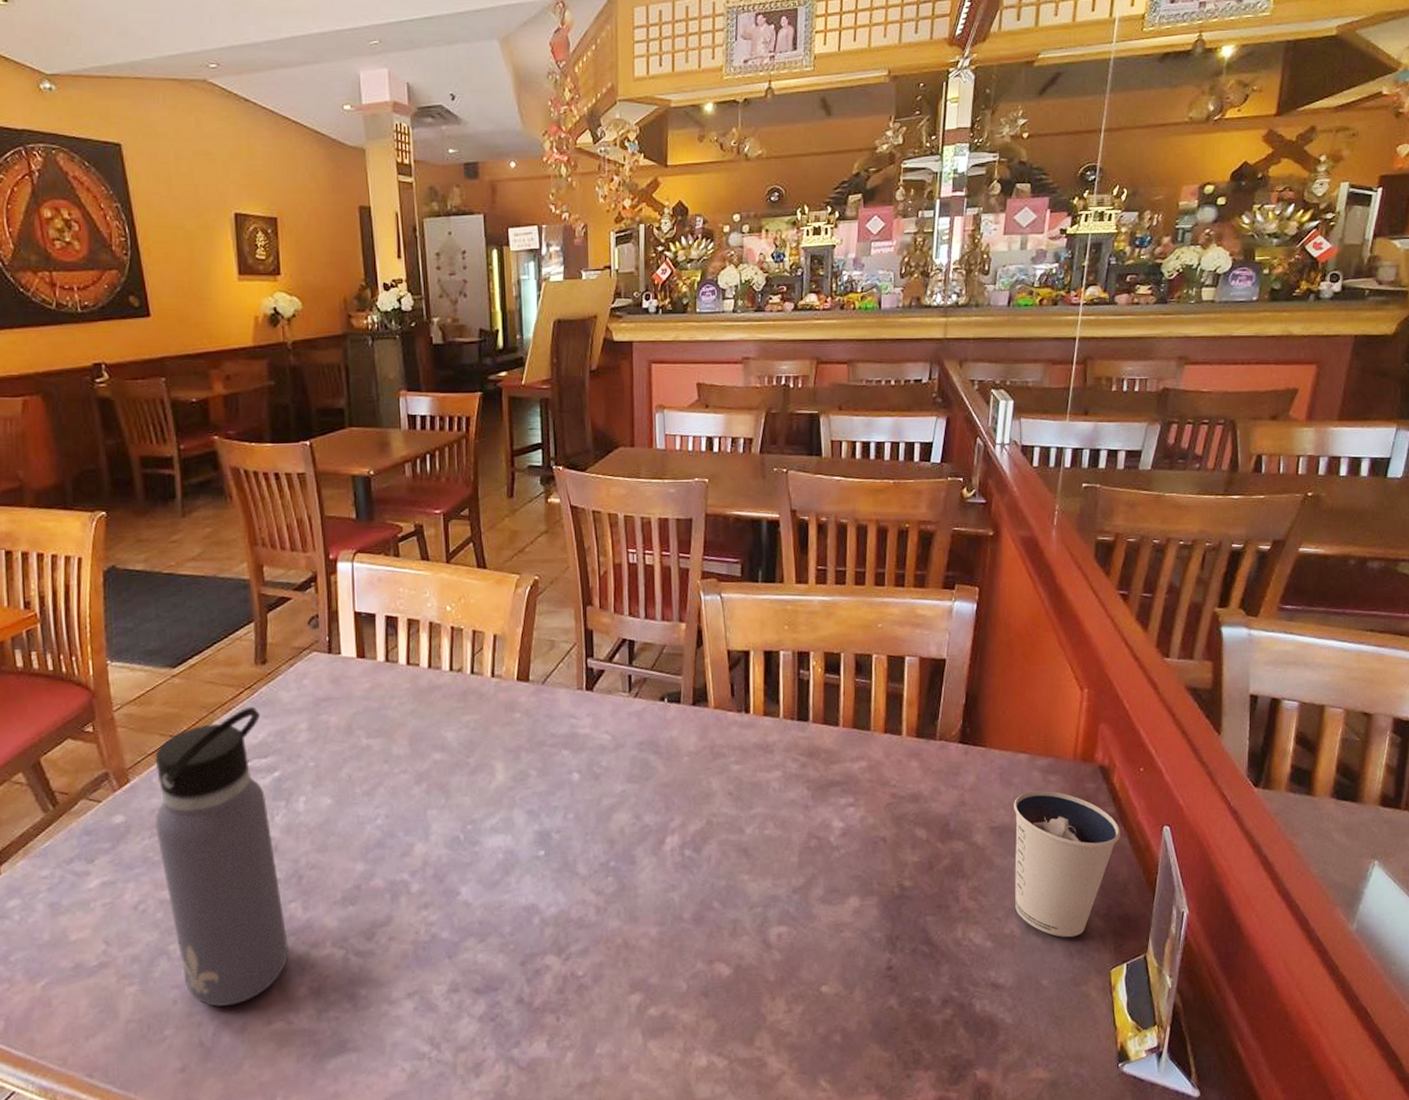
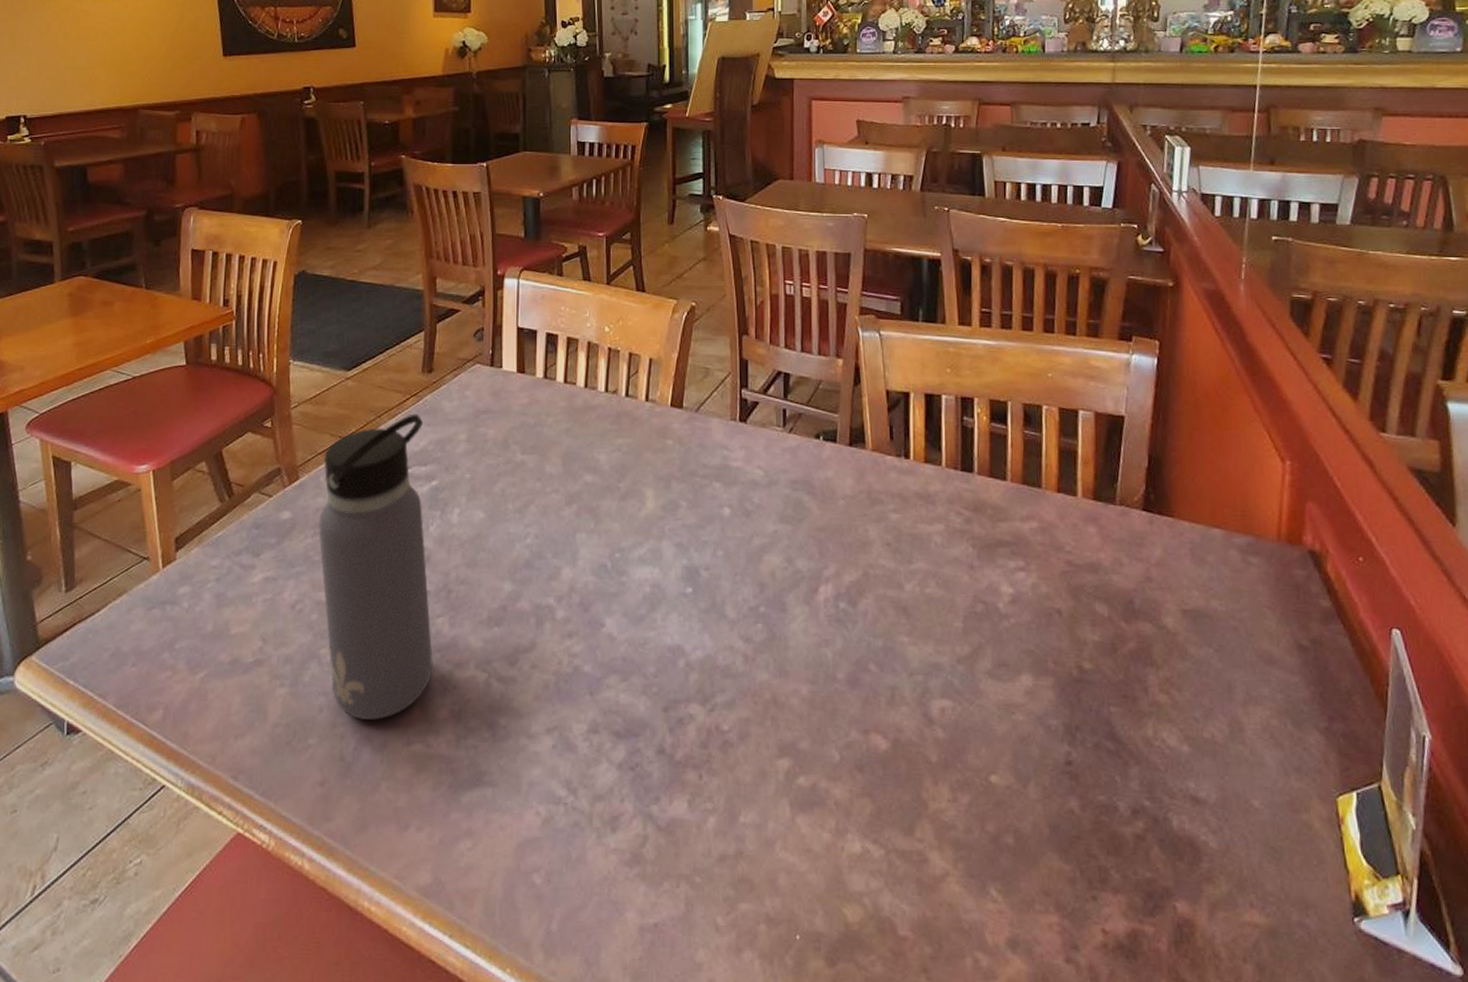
dixie cup: present [1014,790,1121,938] -> none [1209,572,1340,752]

